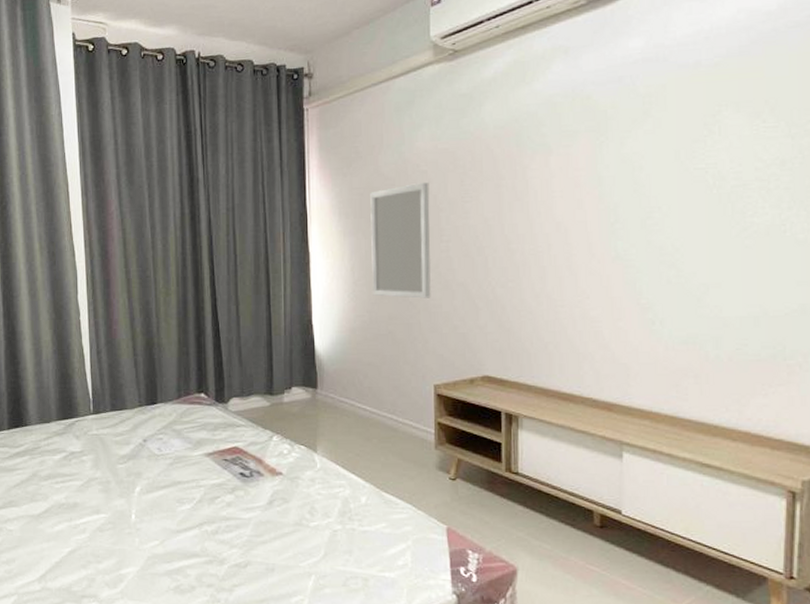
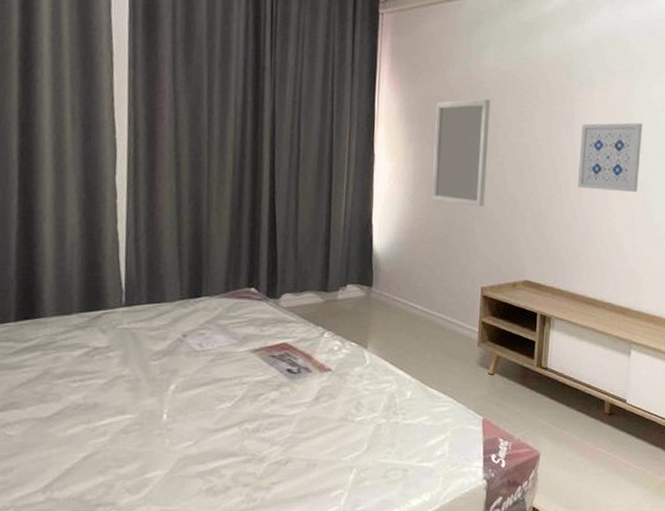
wall art: none [538,187,617,269] -> present [578,122,642,193]

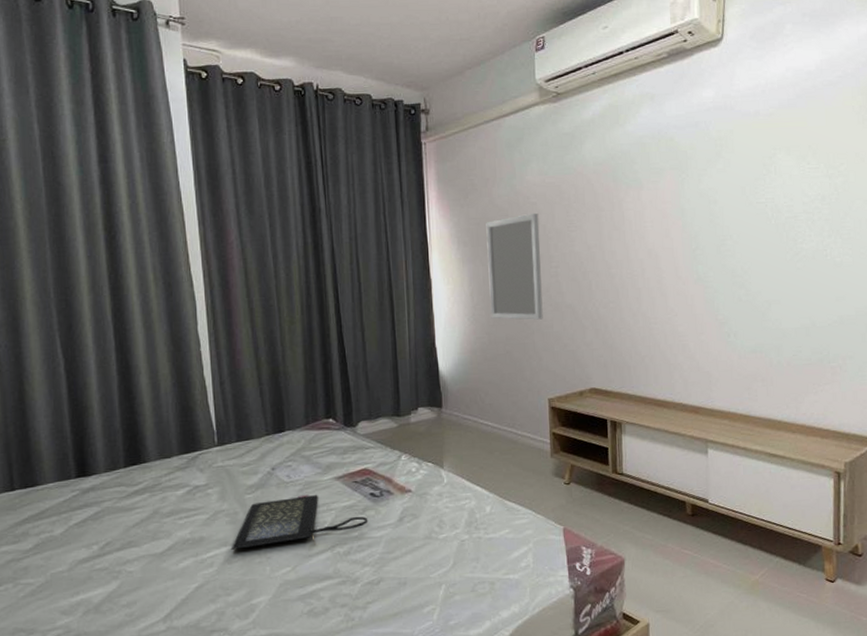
clutch bag: none [128,365,282,420] -> present [231,494,368,550]
wall art: present [578,122,642,193] -> none [633,218,698,291]

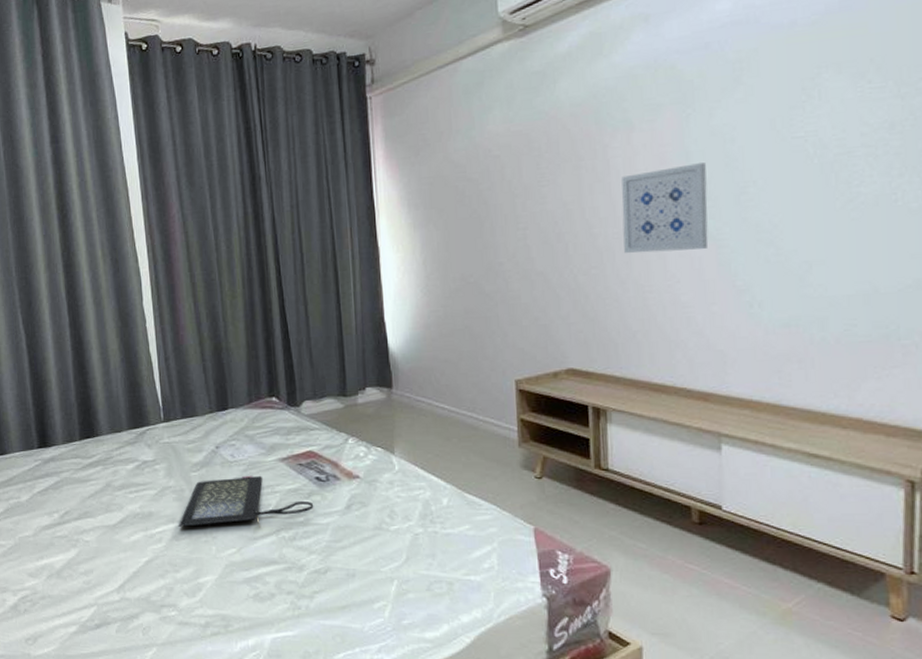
home mirror: present [486,213,543,320] -> none [440,167,509,291]
wall art: none [633,218,698,291] -> present [621,163,709,254]

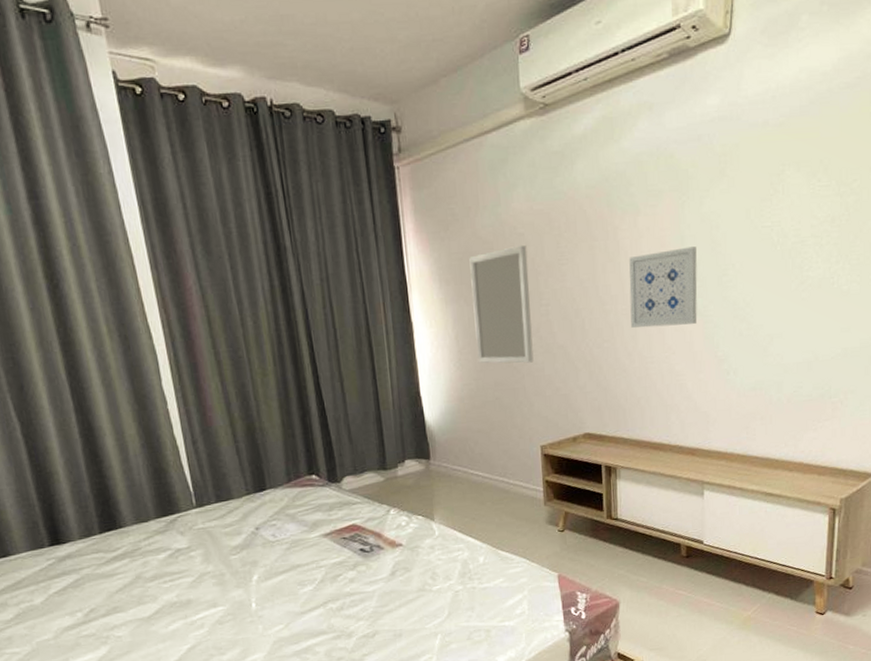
clutch bag: present [178,475,314,528] -> none [220,553,360,611]
home mirror: none [440,167,509,291] -> present [469,244,534,364]

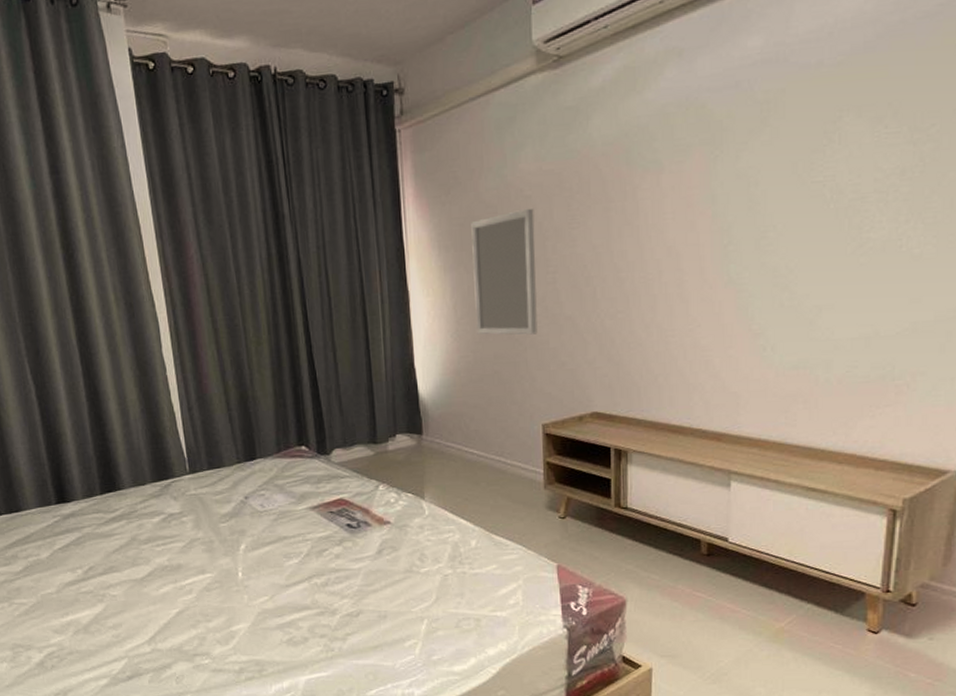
wall art: present [629,246,697,328] -> none [649,206,730,298]

